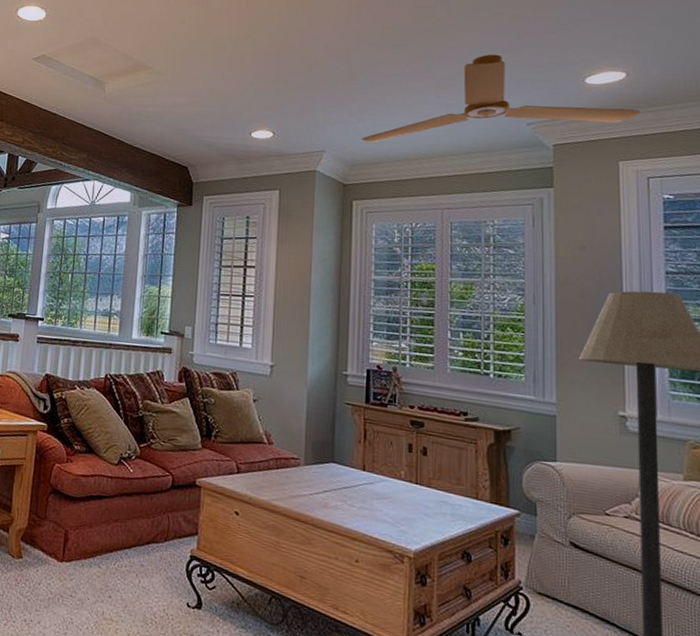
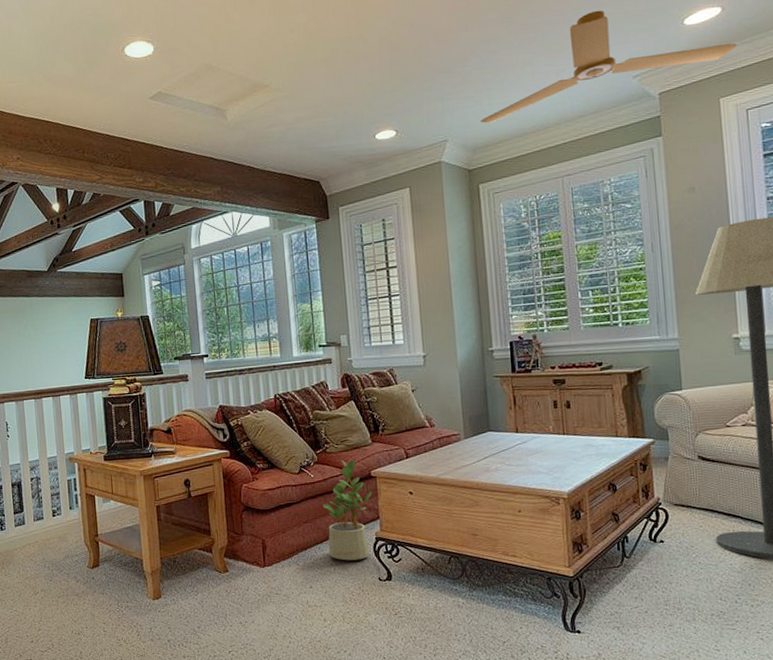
potted plant: none [135,459,194,578] -> present [322,459,372,561]

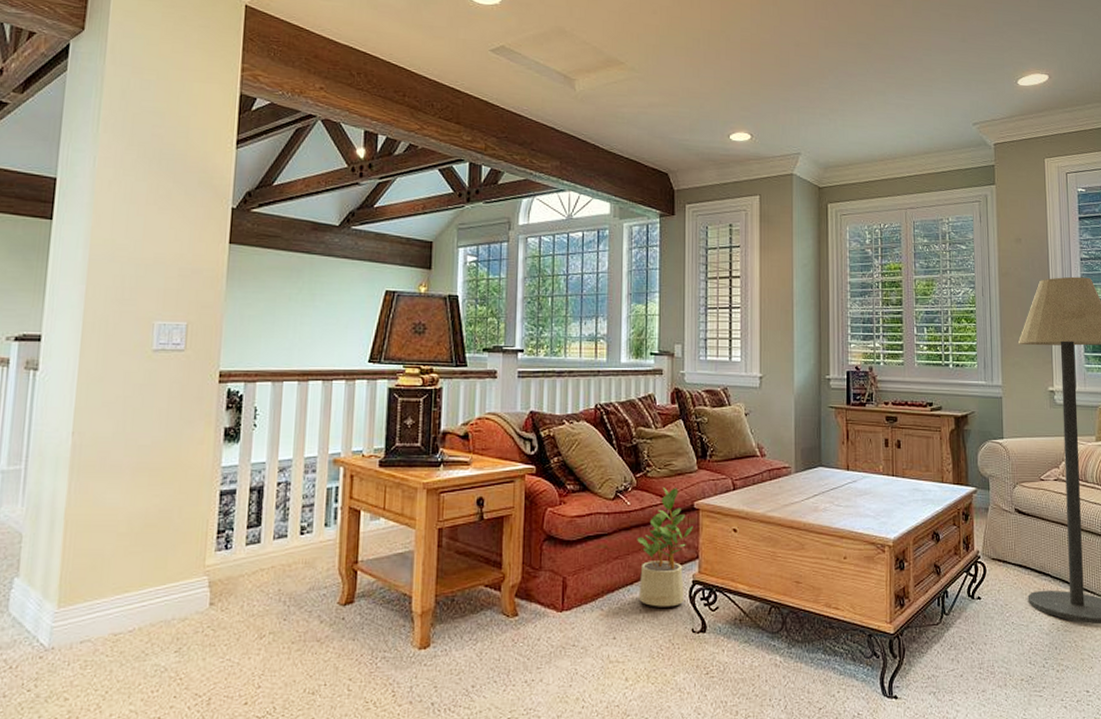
ceiling fan: present [480,10,737,124] -> none [833,55,1060,144]

